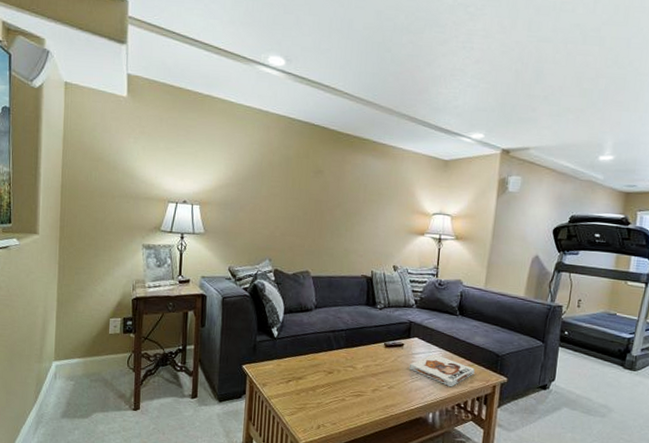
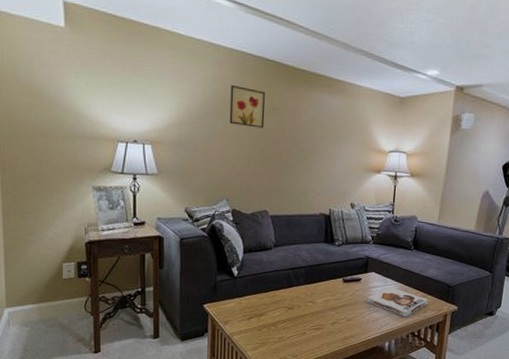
wall art: none [274,148,310,190] -> present [229,84,266,128]

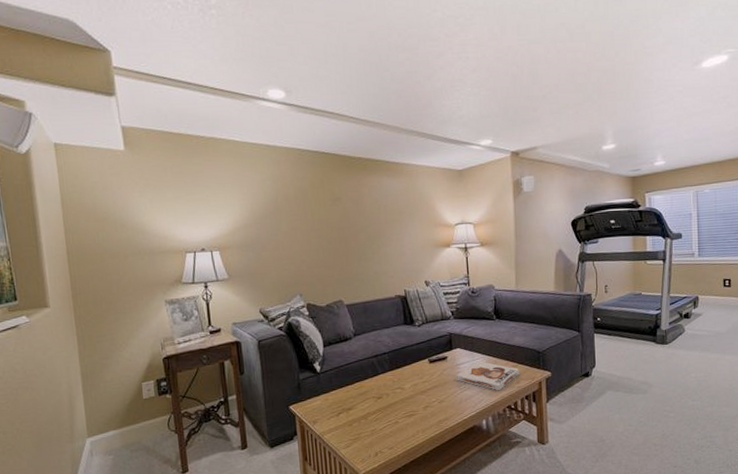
wall art: present [229,84,266,128] -> none [290,181,329,220]

